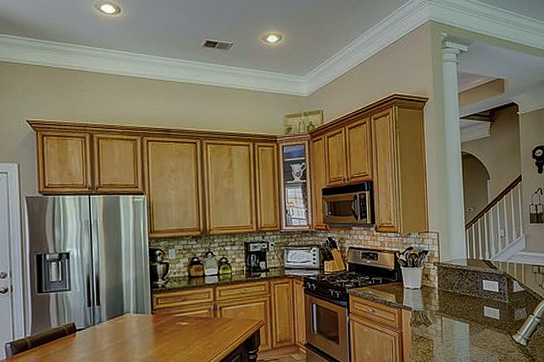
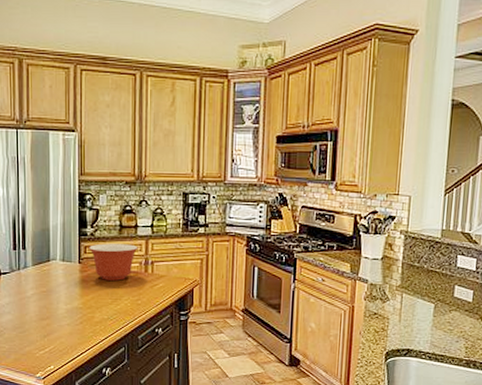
mixing bowl: none [161,292,207,328] -> present [89,243,138,281]

